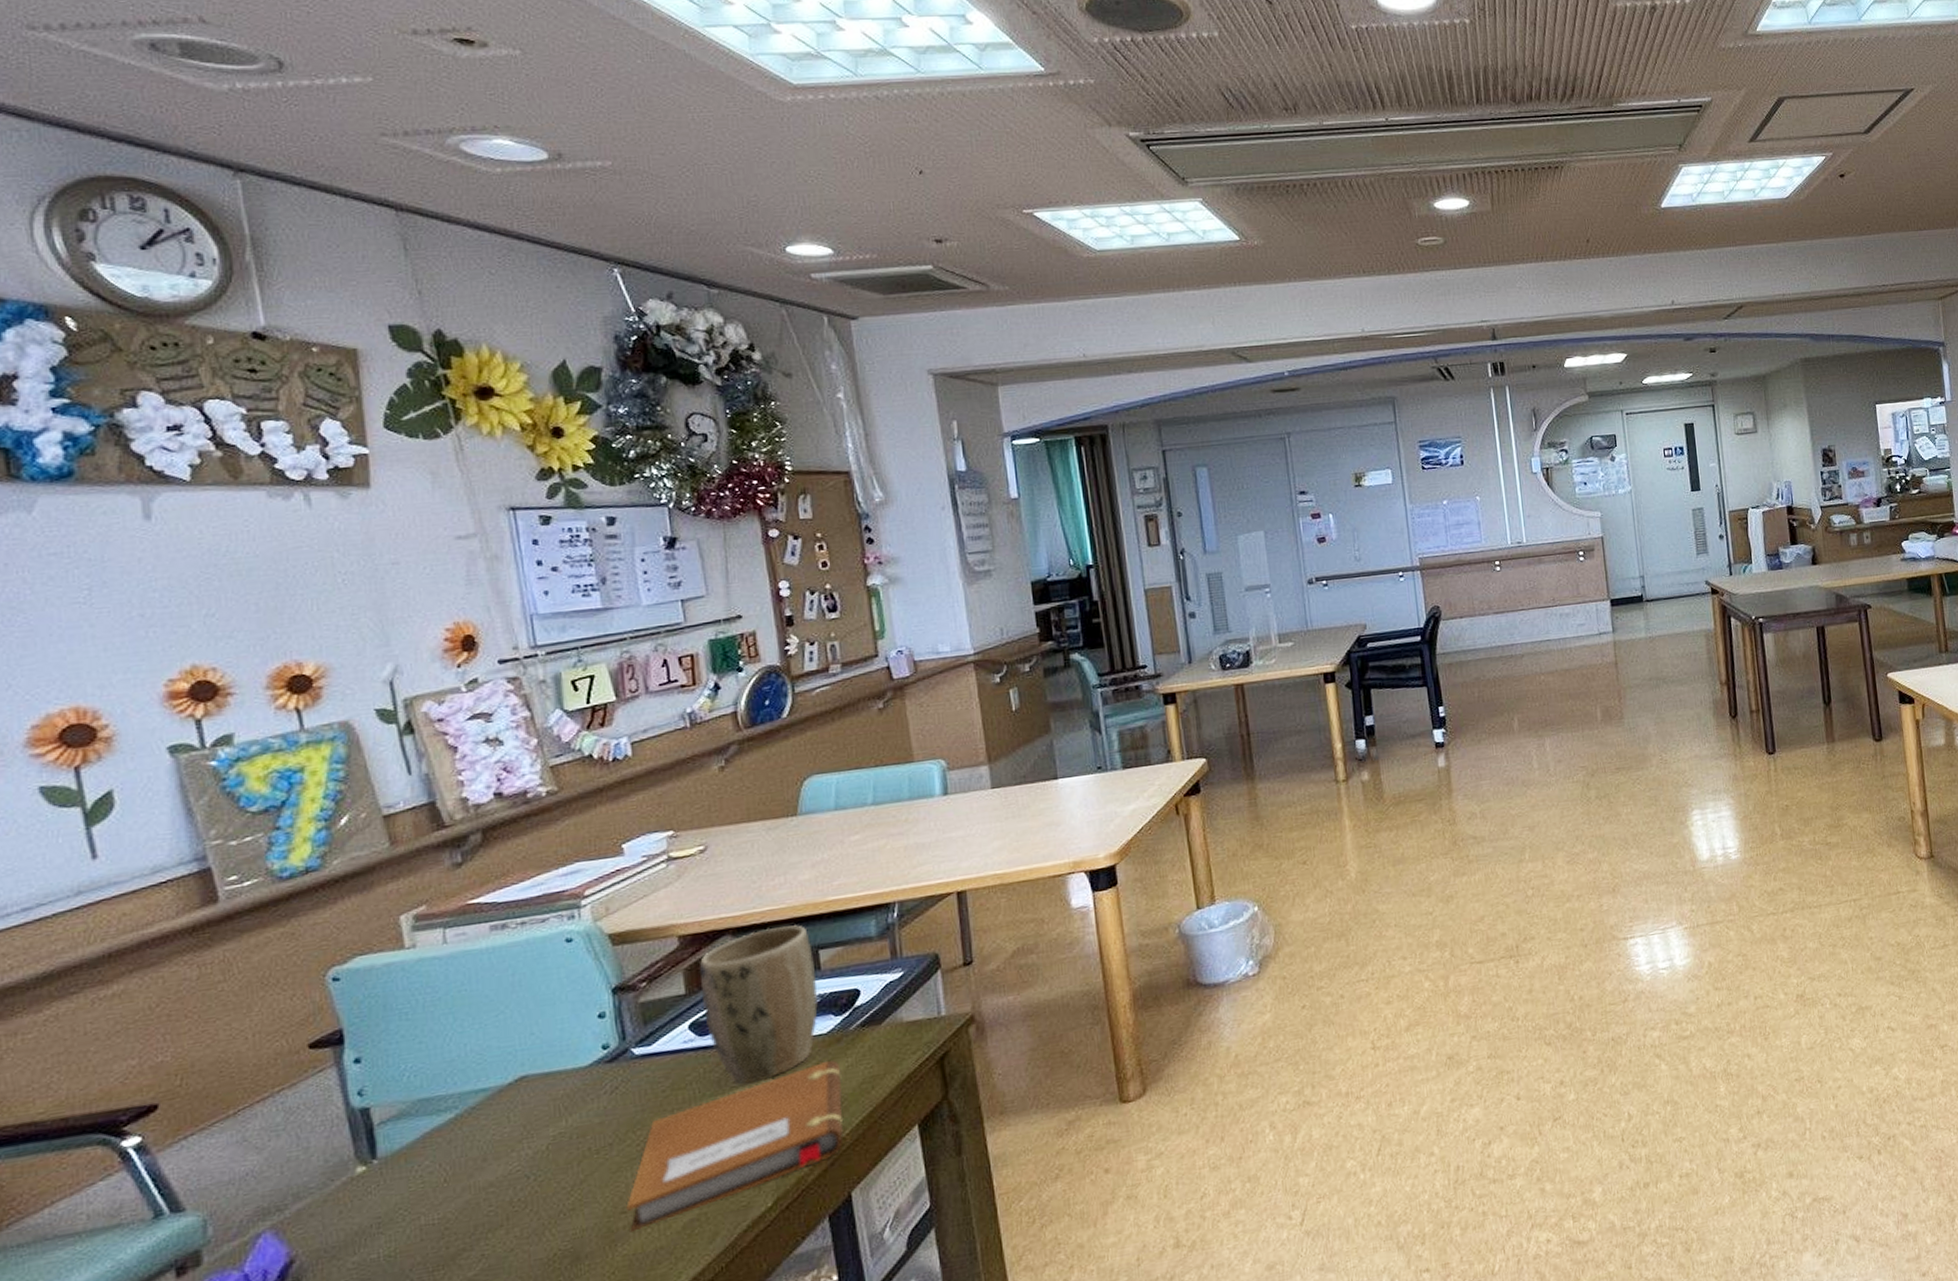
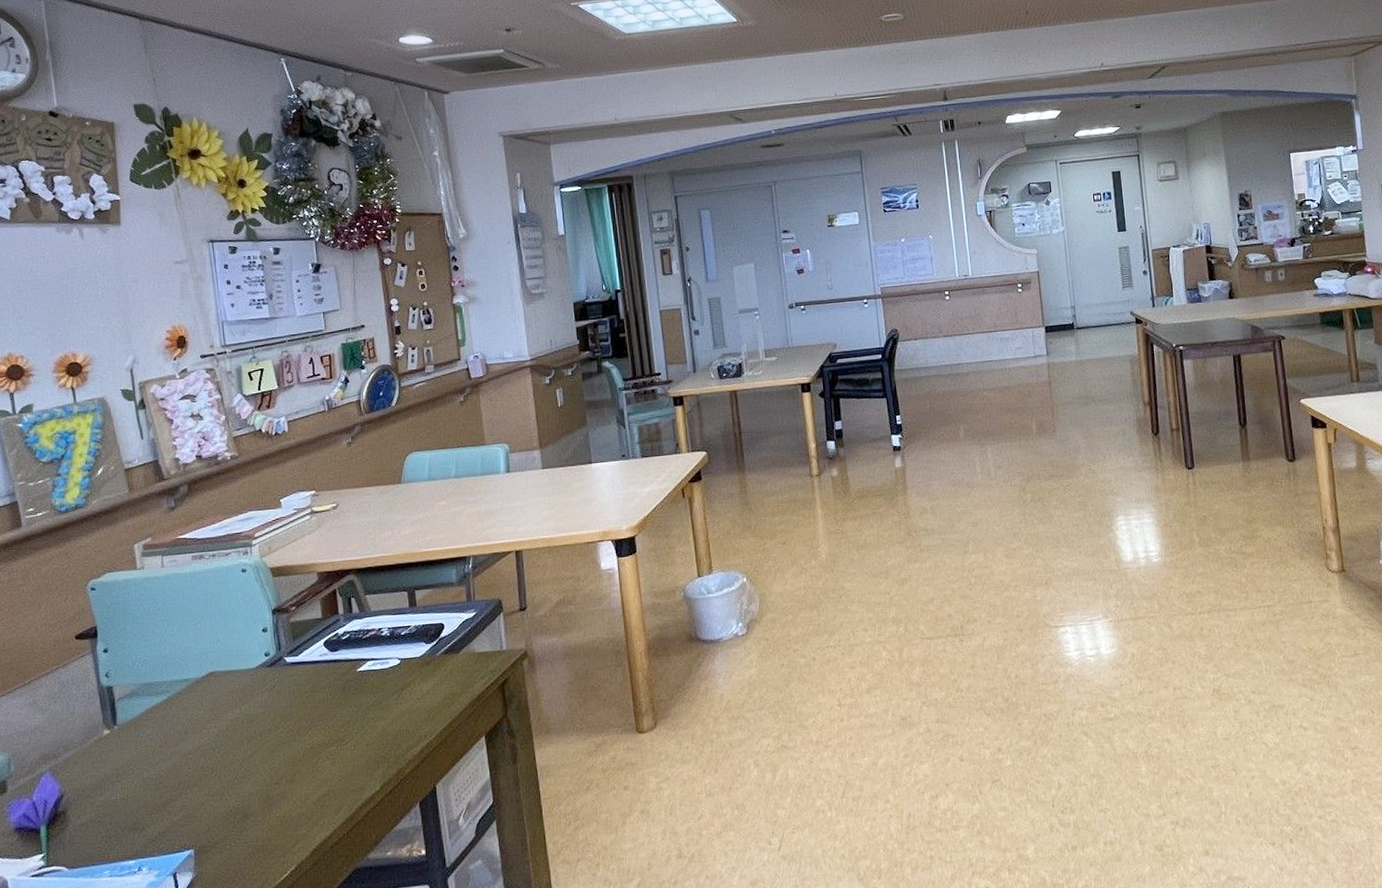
notebook: present [626,1060,844,1232] -> none [279,679,431,799]
plant pot: present [699,925,818,1084] -> none [331,570,414,692]

